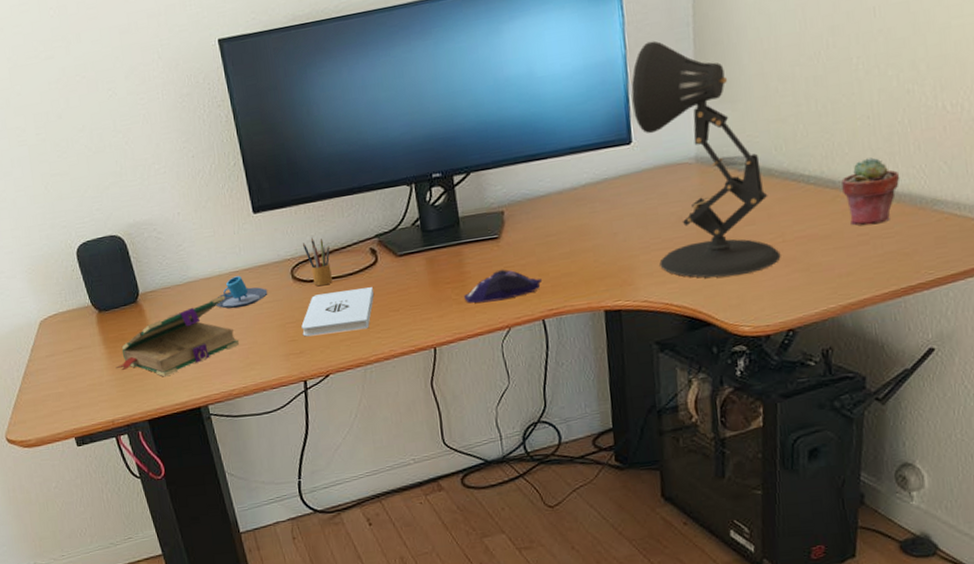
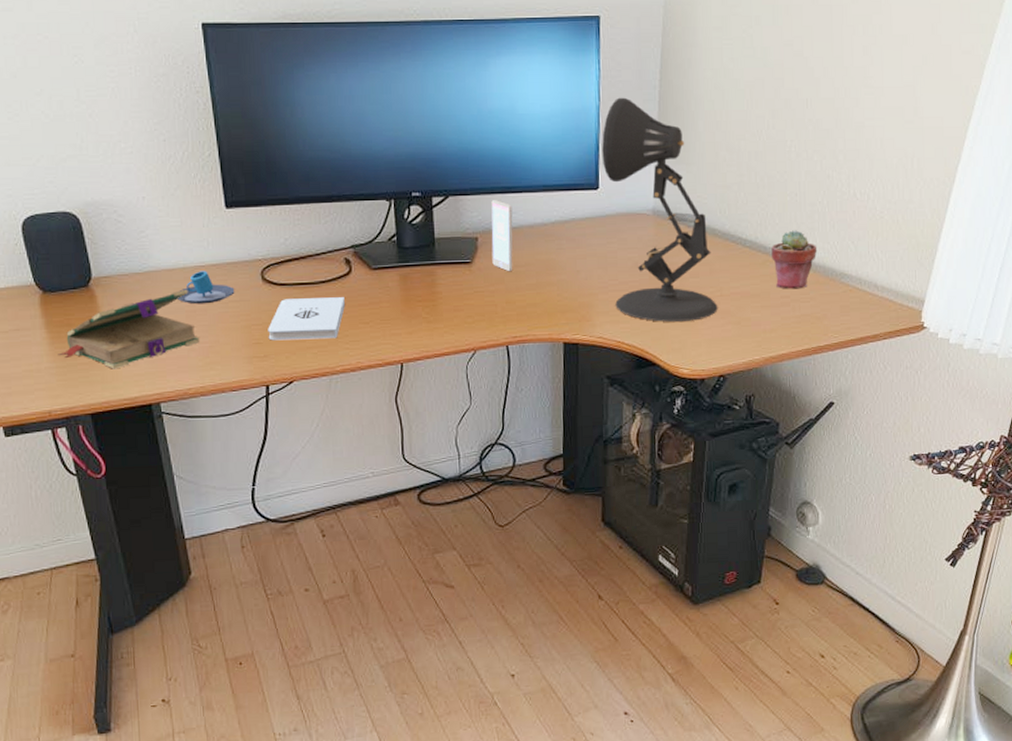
pencil box: present [303,237,332,287] -> none [276,240,304,291]
computer mouse: present [464,269,542,304] -> none [434,293,508,324]
smartphone: none [515,170,543,243] -> present [491,200,513,272]

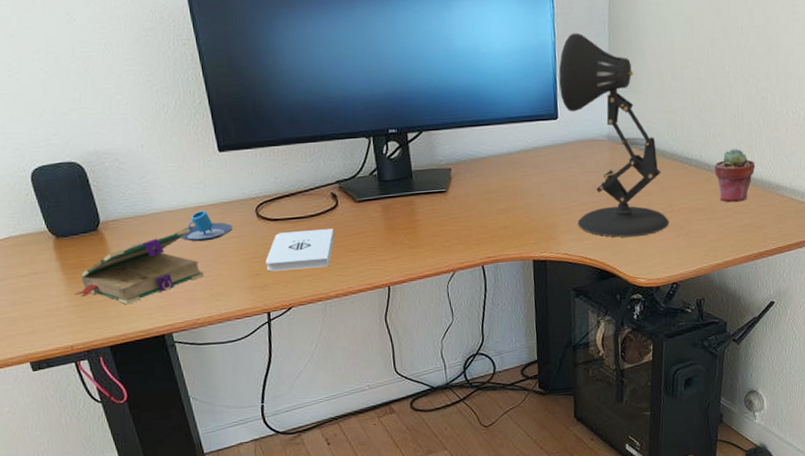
smartphone: present [491,200,513,272] -> none [461,133,484,199]

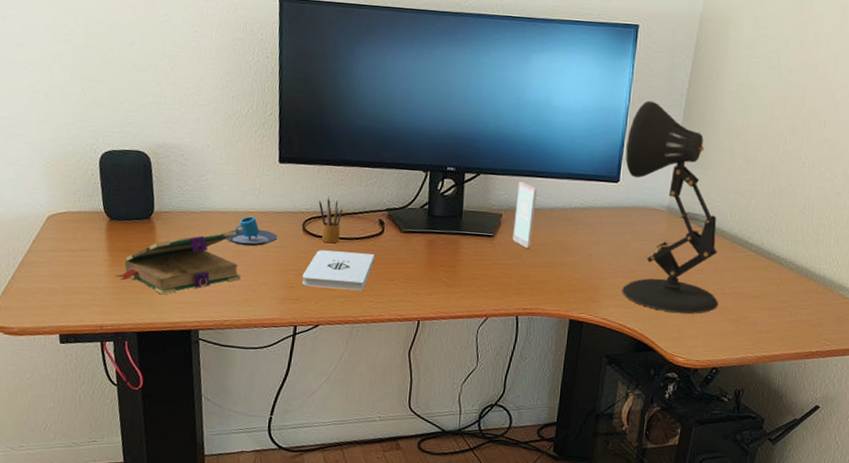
pencil box: none [267,179,295,225] -> present [319,197,343,244]
smartphone: none [461,133,484,199] -> present [512,182,537,249]
potted succulent: present [715,148,756,203] -> none [775,240,820,296]

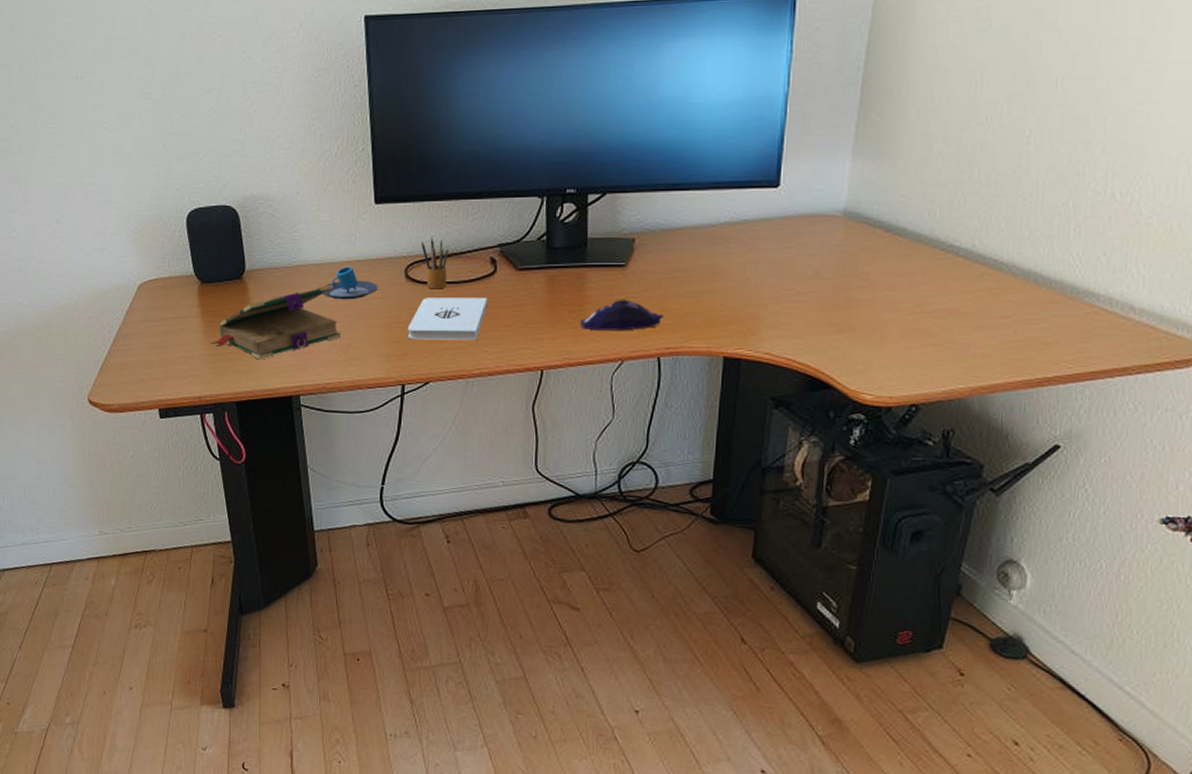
computer mouse: none [453,264,522,292] -> present [580,299,663,331]
smartphone: present [512,182,537,249] -> none [649,198,677,277]
desk lamp: present [622,100,719,314] -> none [787,82,916,341]

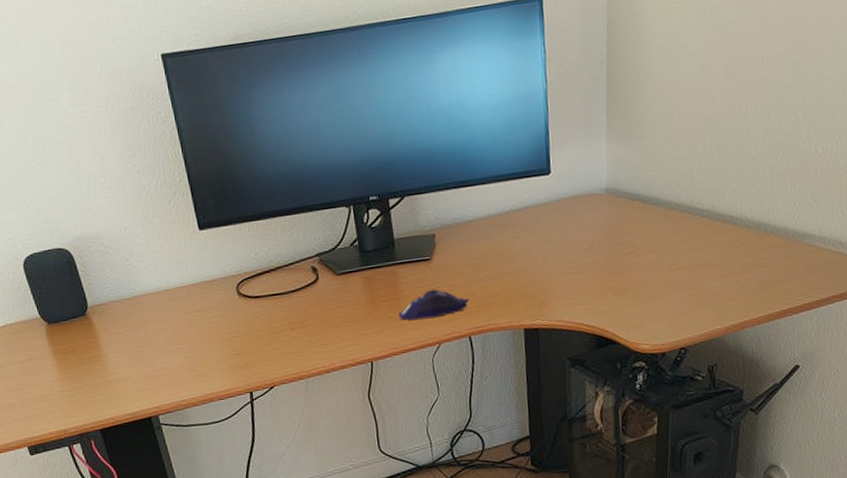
book: present [210,284,340,360] -> none [66,309,187,388]
mug: present [323,266,378,300] -> none [164,290,215,323]
notepad: present [407,298,487,341] -> none [247,304,315,351]
pencil box: present [422,237,449,289] -> none [247,255,276,302]

